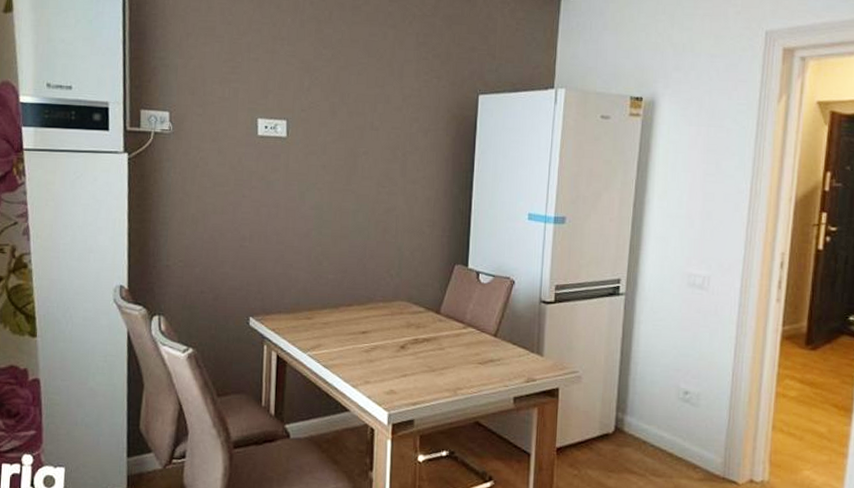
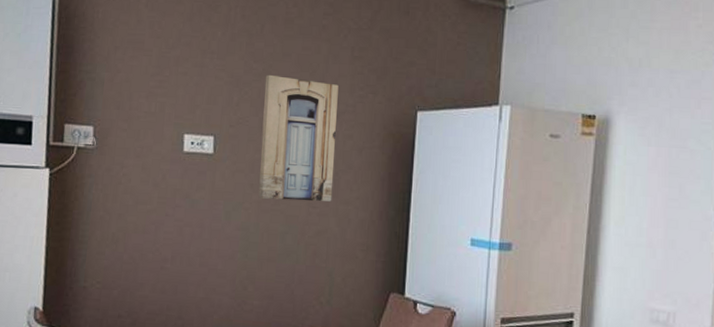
wall art: none [330,60,405,181] -> present [258,74,339,202]

